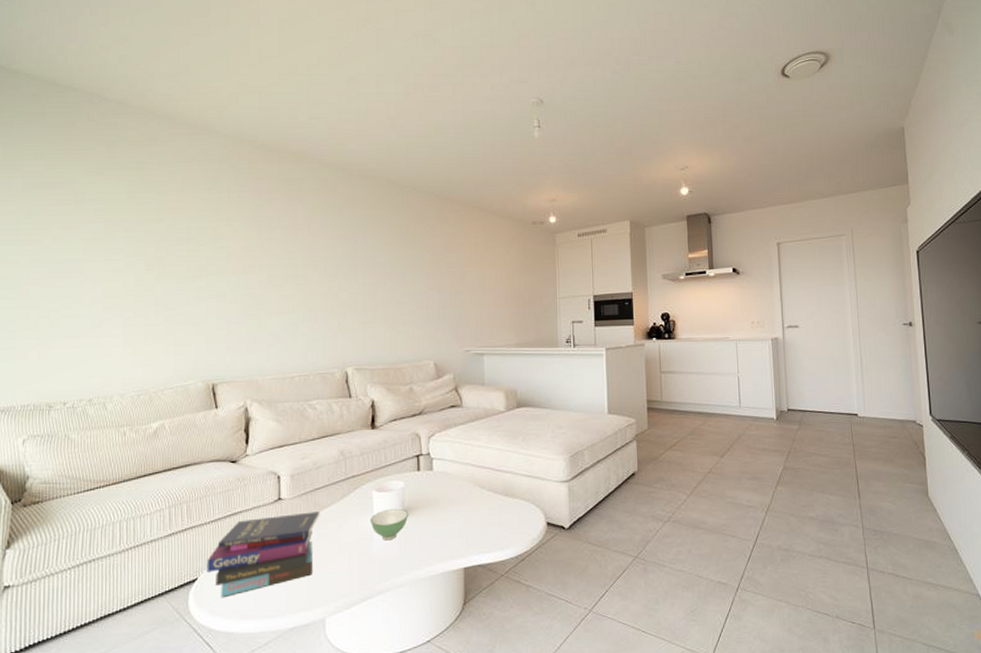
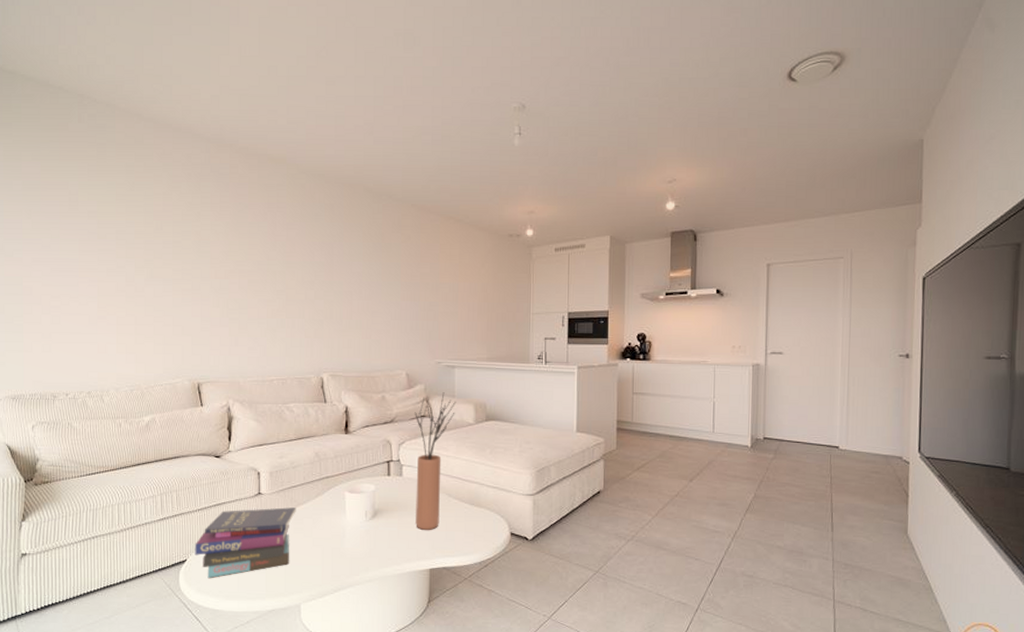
bowl: present [370,508,409,541] -> none [342,509,379,539]
vase: none [444,381,487,526] -> present [415,392,457,530]

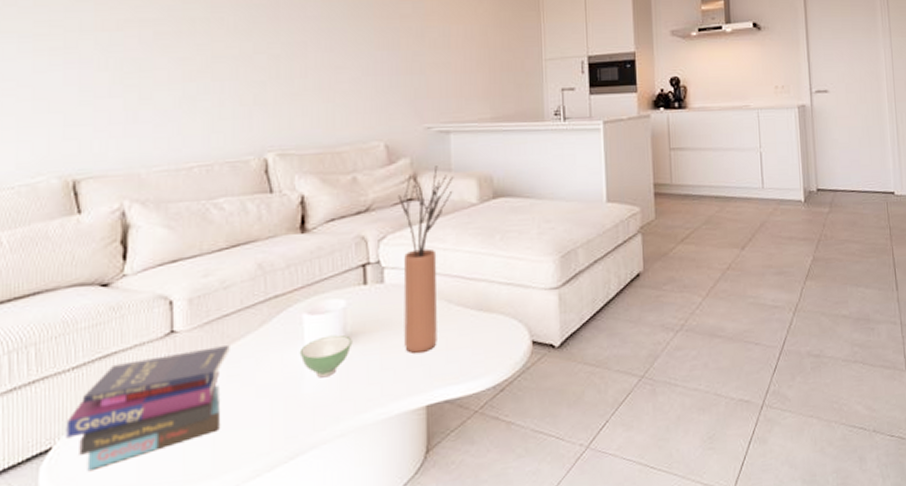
bowl: none [342,509,379,539] -> present [299,335,353,378]

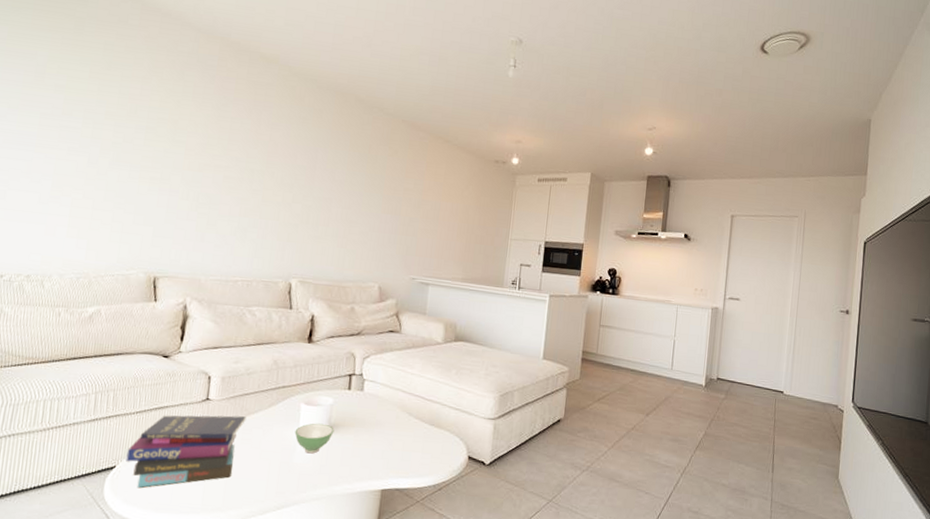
vase: present [398,166,454,353] -> none [372,309,427,449]

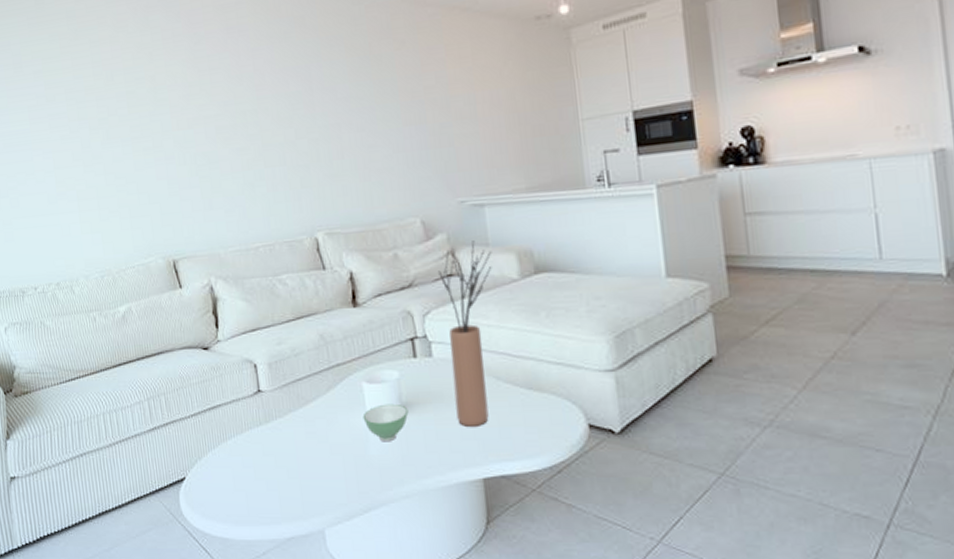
books: present [126,415,246,488] -> none [192,406,306,499]
vase: none [372,309,427,449] -> present [438,240,492,427]

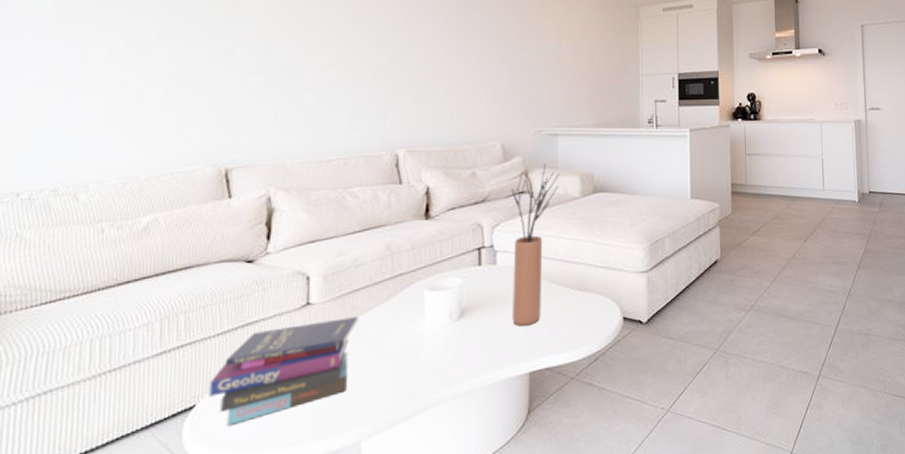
books: none [192,406,306,499] -> present [208,317,359,426]
bowl: present [362,403,409,442] -> none [420,309,467,347]

